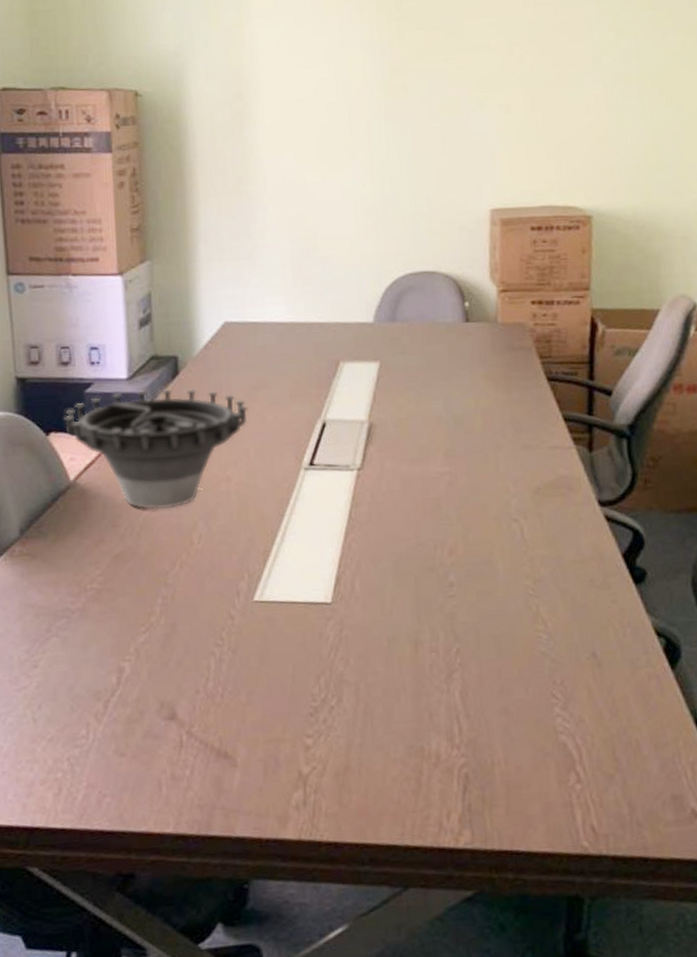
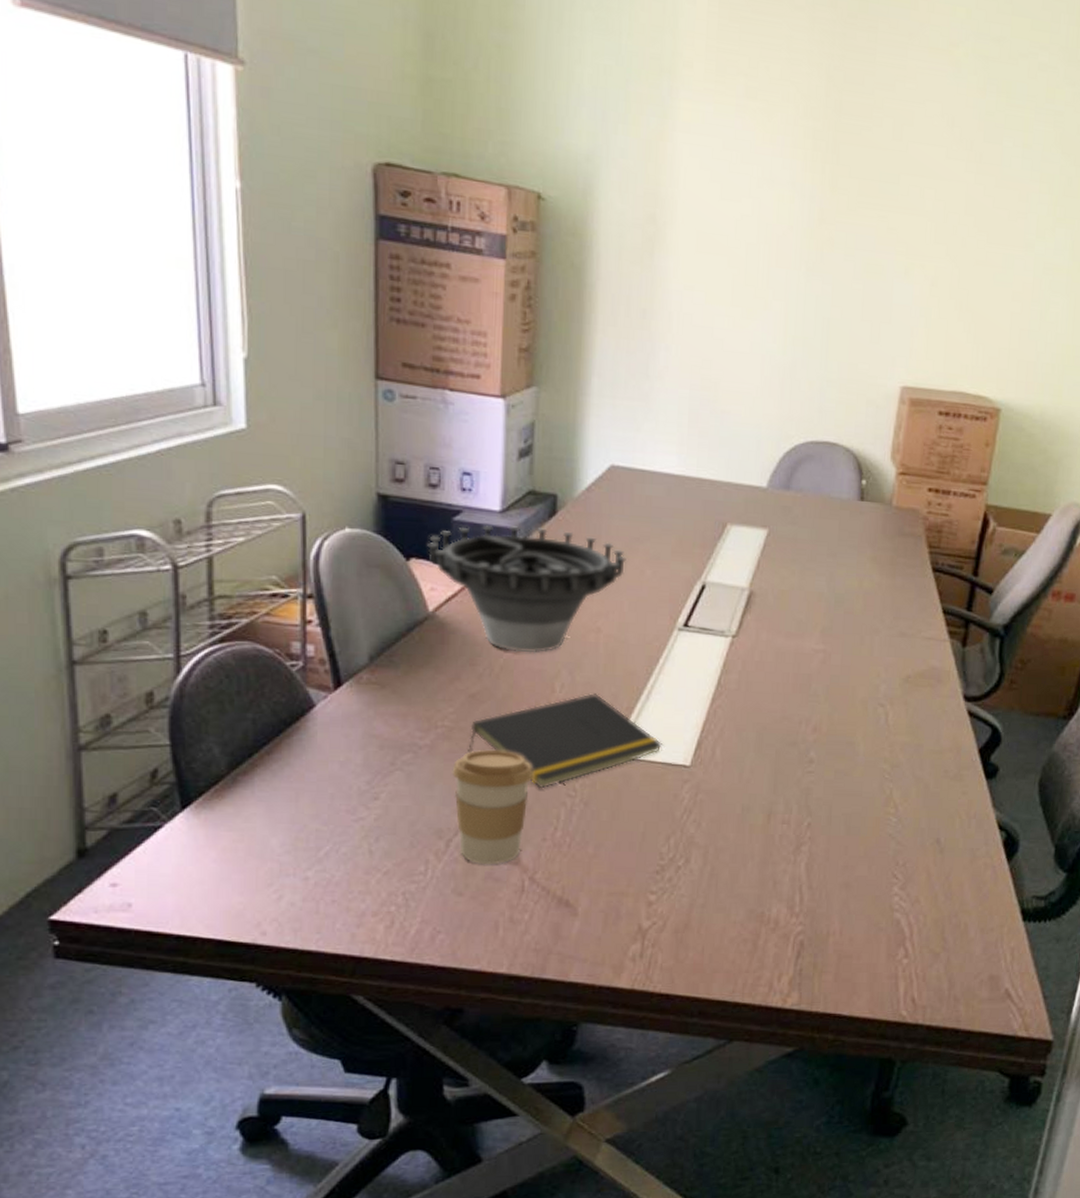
coffee cup: none [104,606,181,723] -> present [452,749,534,865]
notepad: none [117,541,303,641] -> present [468,693,664,789]

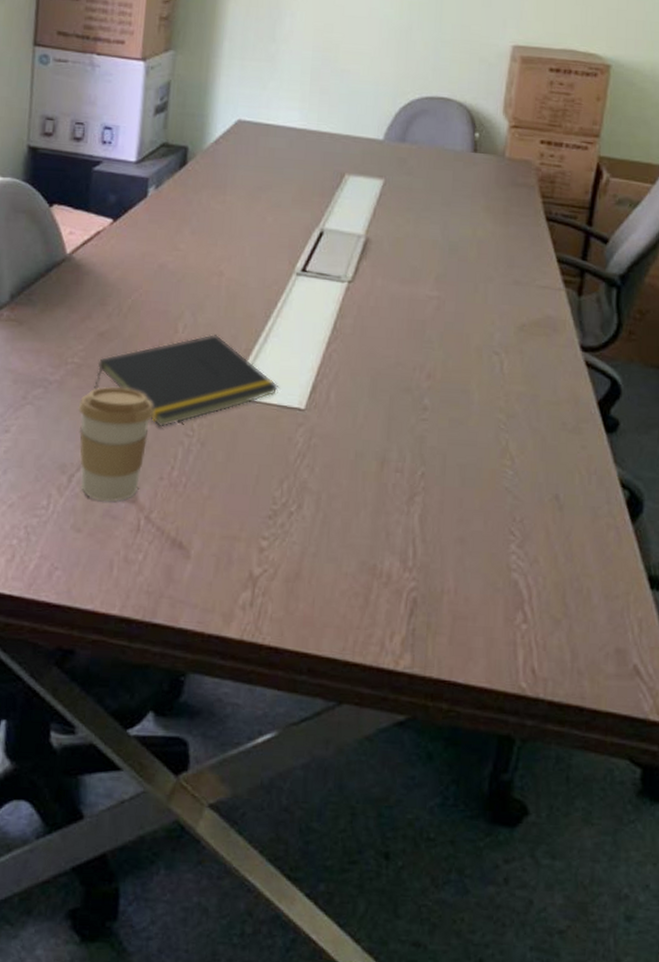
speaker: present [427,525,626,654] -> none [69,175,250,295]

